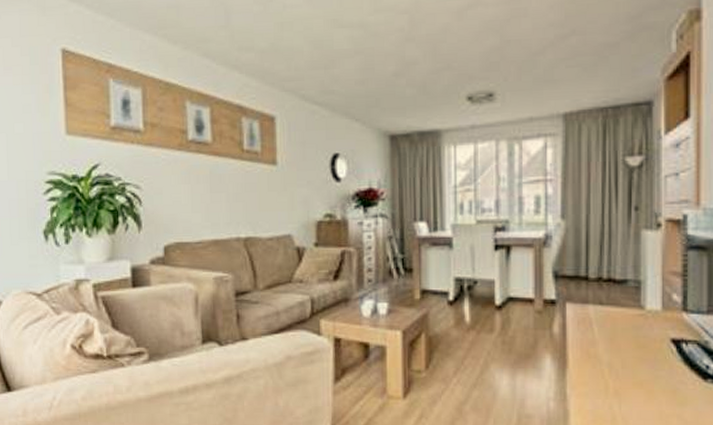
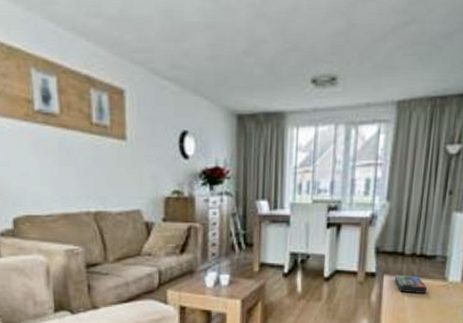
remote control: none [579,302,621,324] -> present [394,275,428,293]

